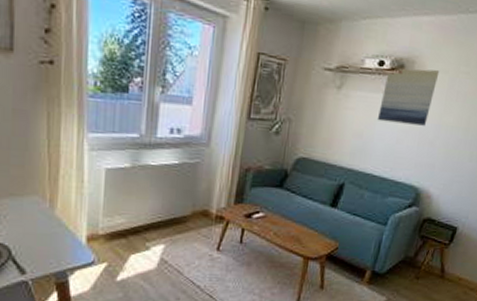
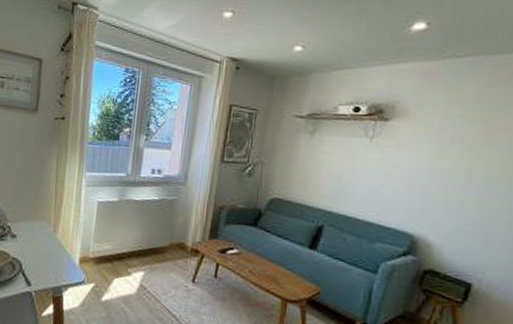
wall art: present [377,69,440,126] -> none [356,113,427,170]

